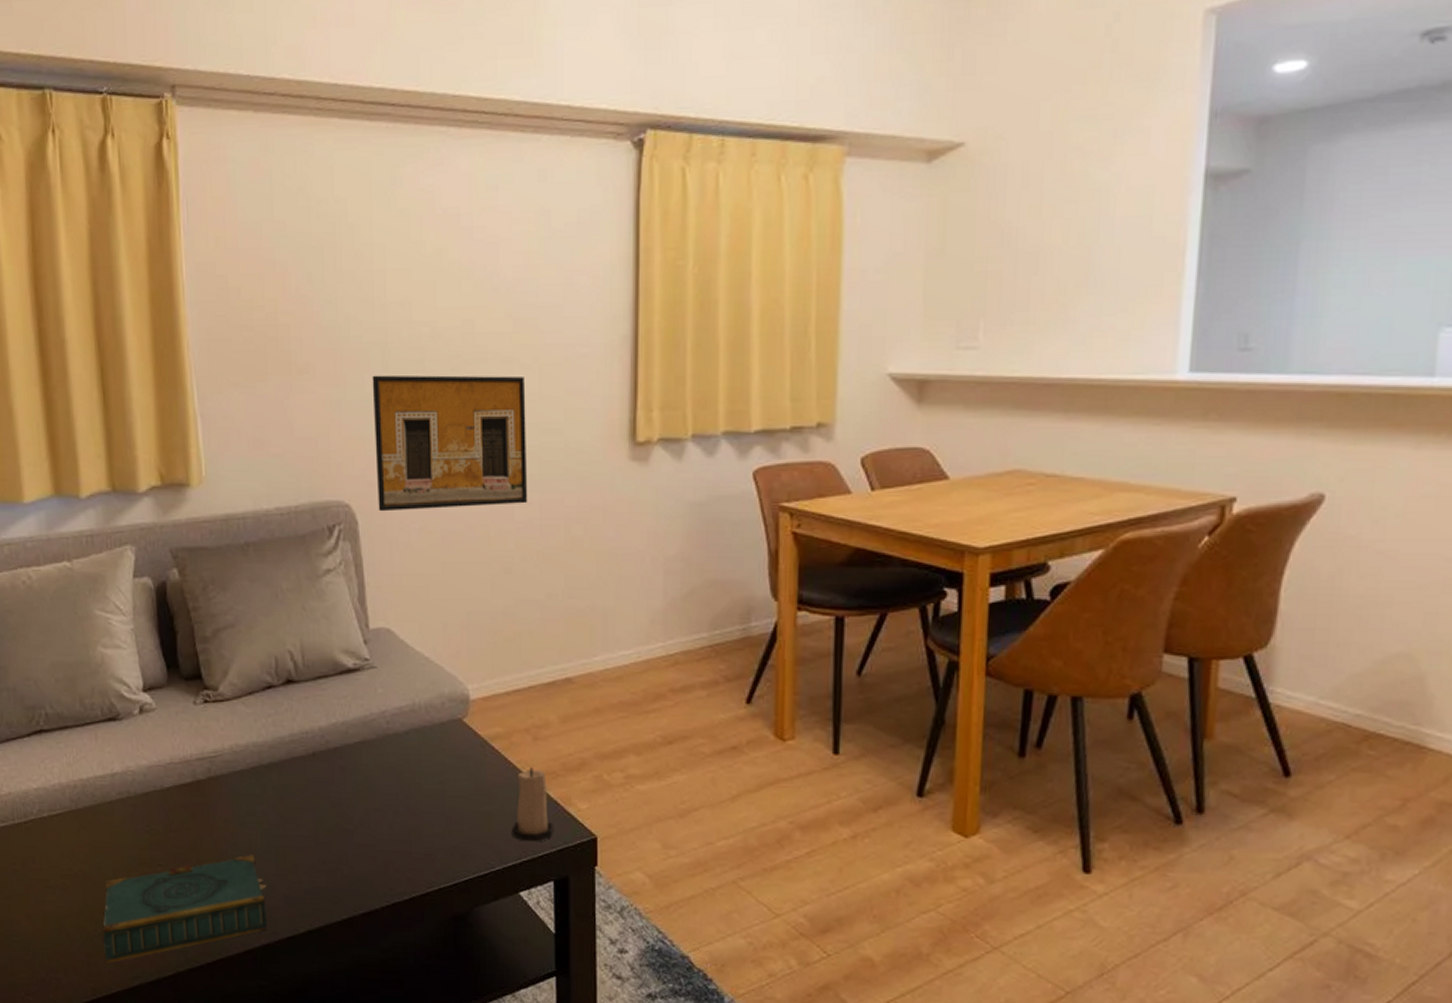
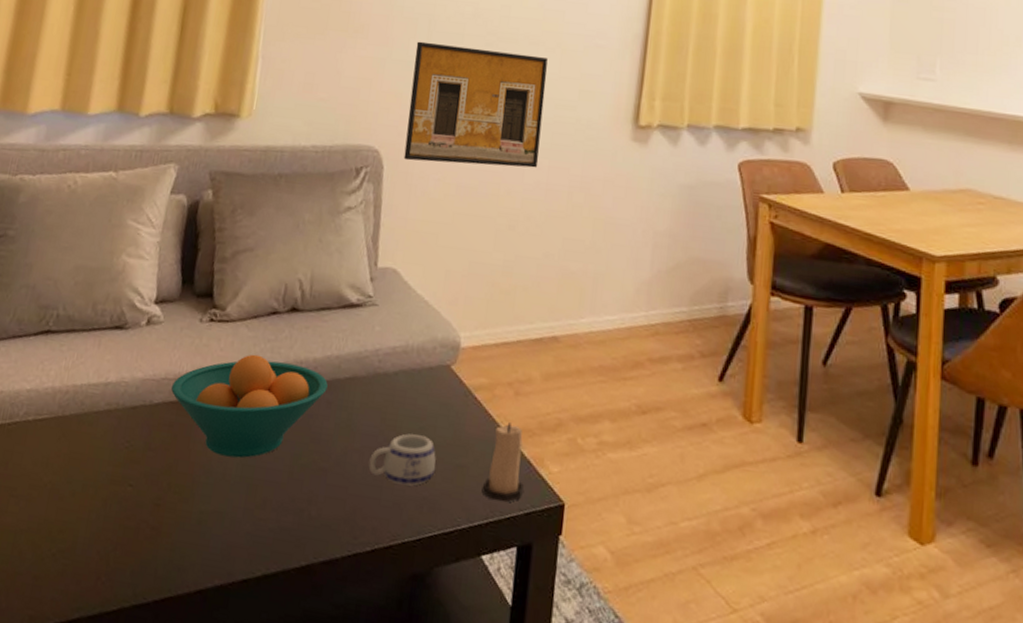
book: present [103,854,267,963] -> none [51,483,232,590]
fruit bowl: none [178,730,338,830] -> present [171,354,328,458]
mug: none [393,789,462,837] -> present [368,433,436,486]

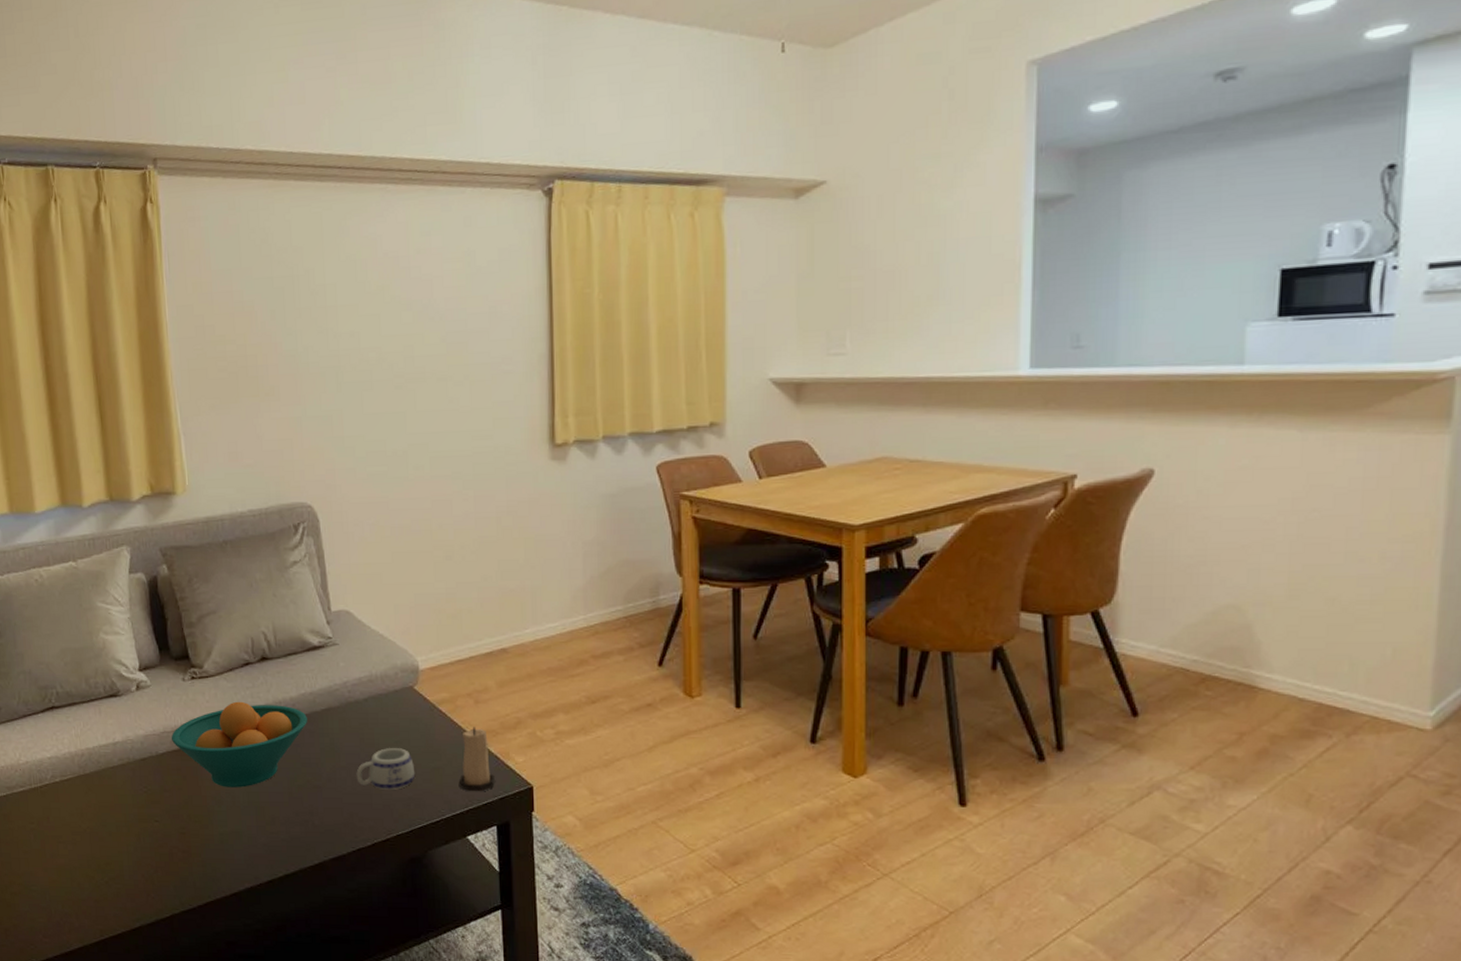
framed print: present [403,41,548,168] -> none [328,391,464,511]

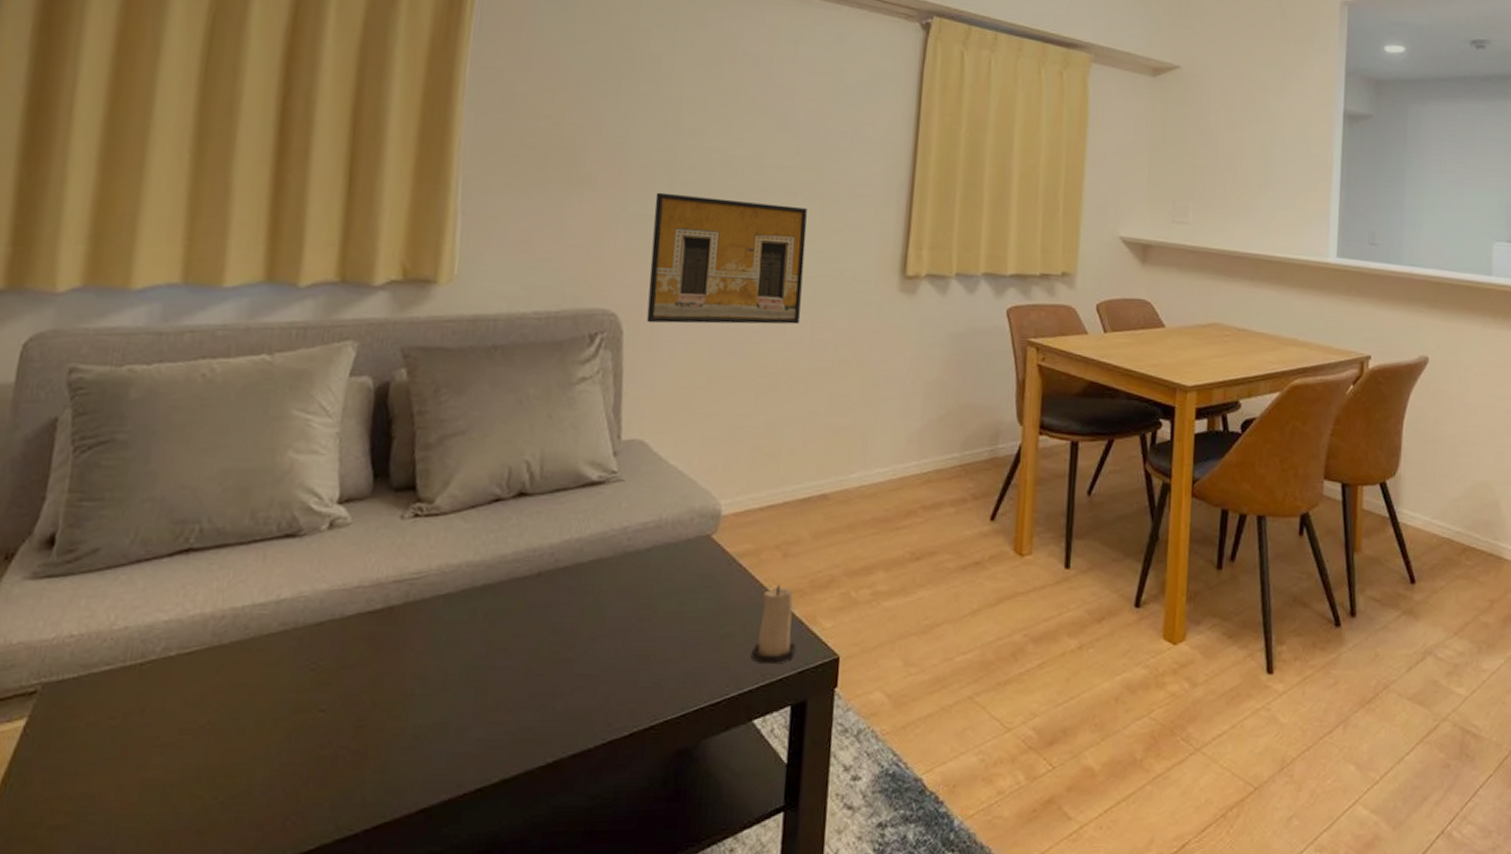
fruit bowl: present [171,701,307,788] -> none [367,547,568,662]
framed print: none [328,391,464,511] -> present [646,192,807,325]
mug: present [356,748,416,790] -> none [621,610,699,663]

